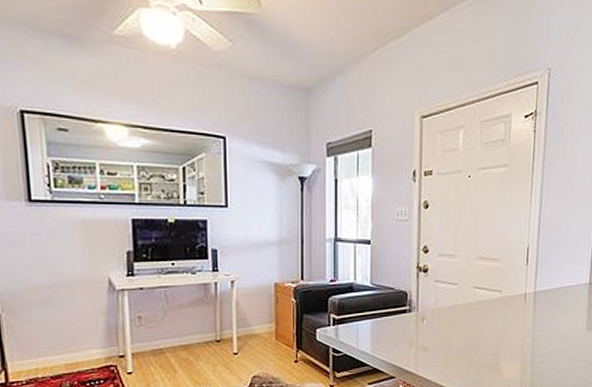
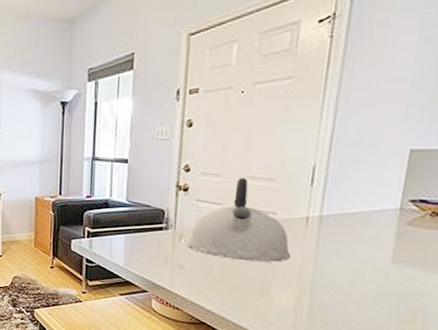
kettle: none [429,258,515,338] -> present [187,178,291,262]

